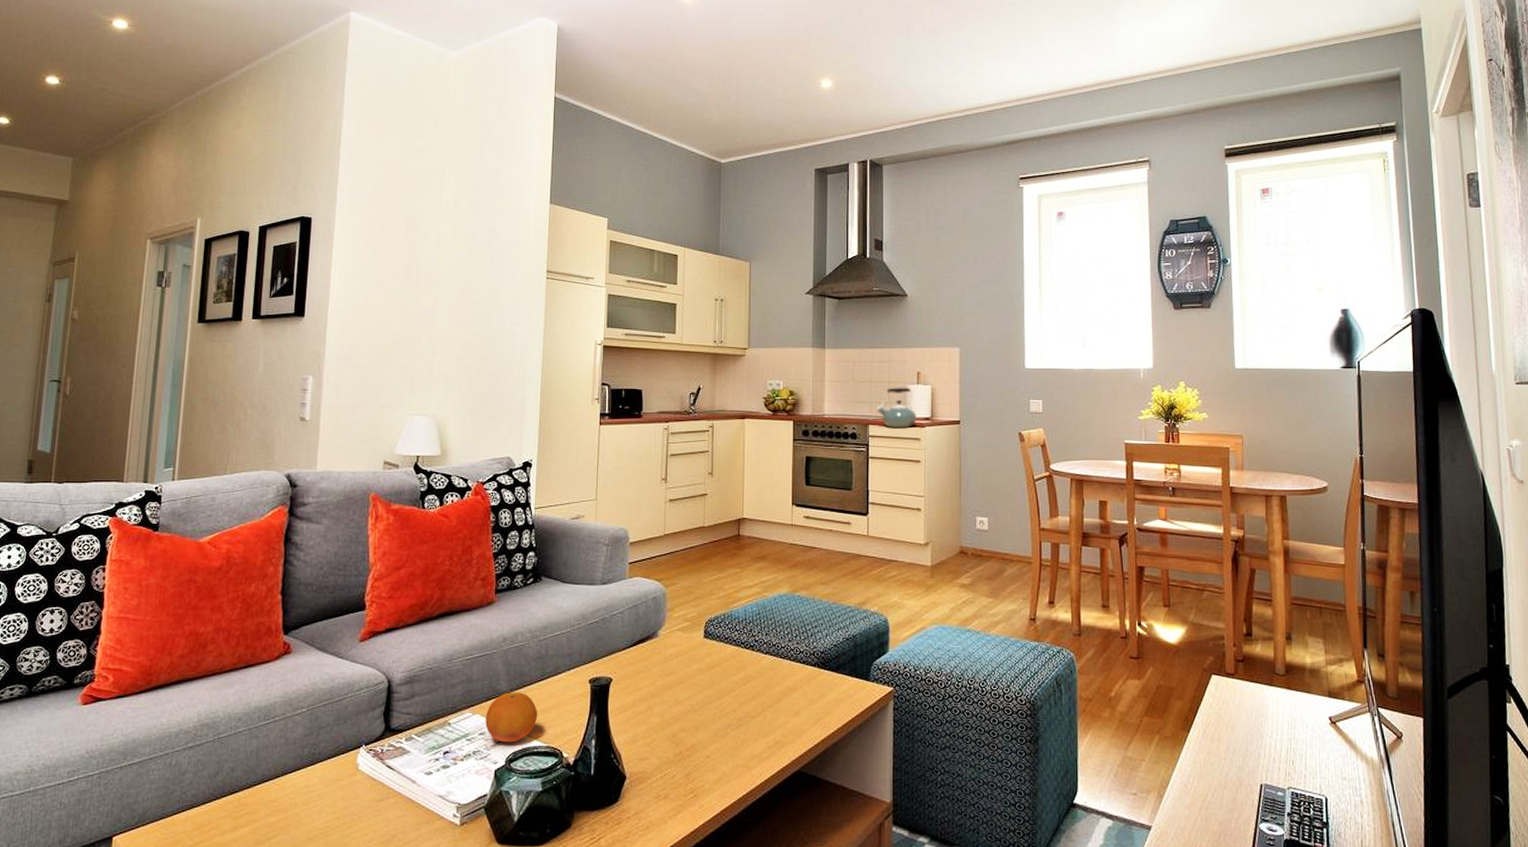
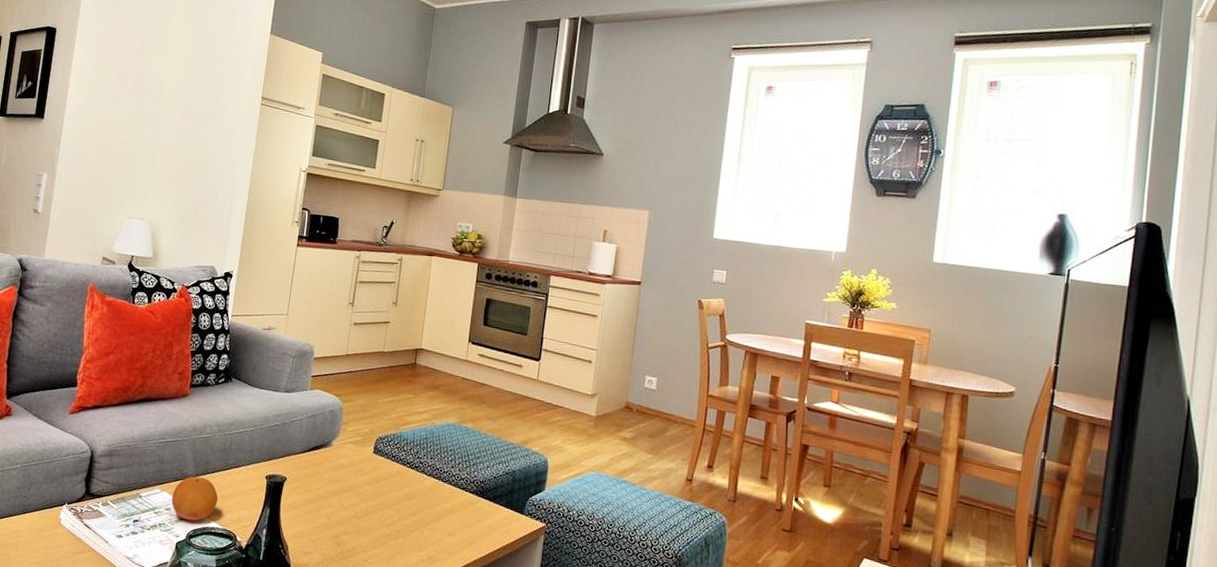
kettle: present [876,387,917,429] -> none [560,242,599,283]

